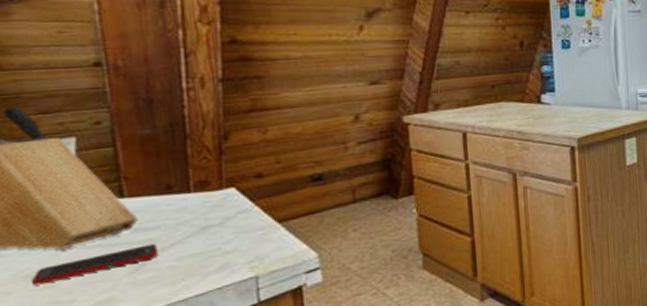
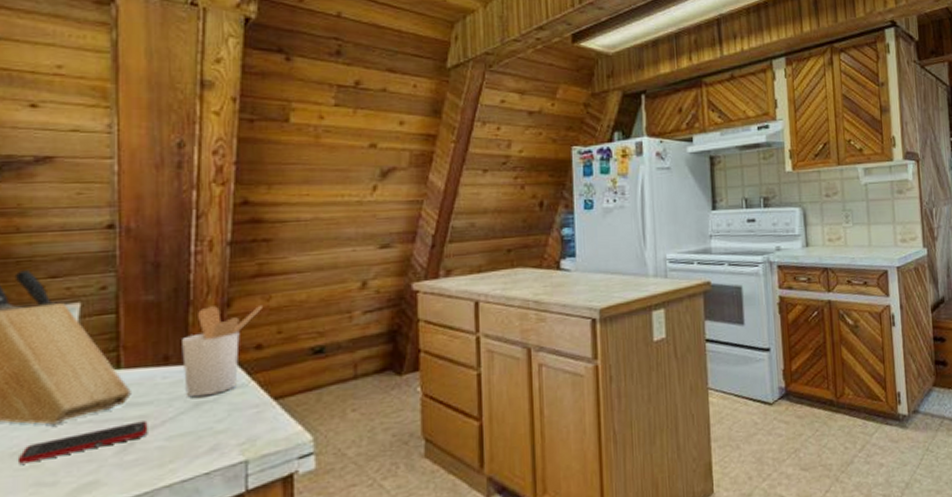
utensil holder: none [182,137,260,222] -> present [182,304,262,398]

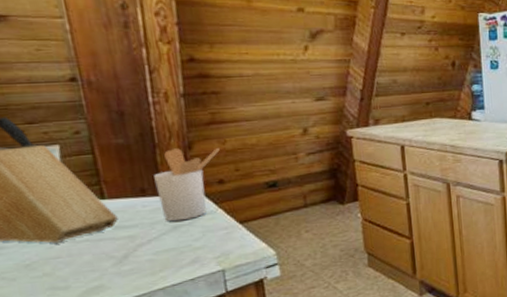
cell phone: present [17,420,148,464] -> none [31,240,138,274]

